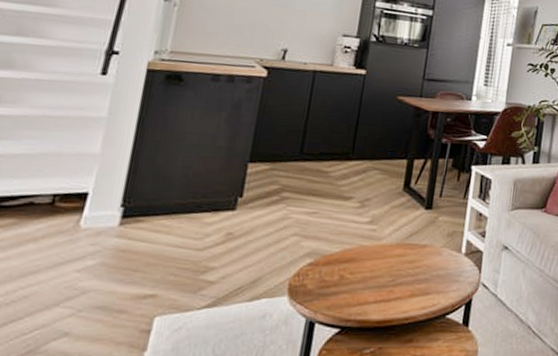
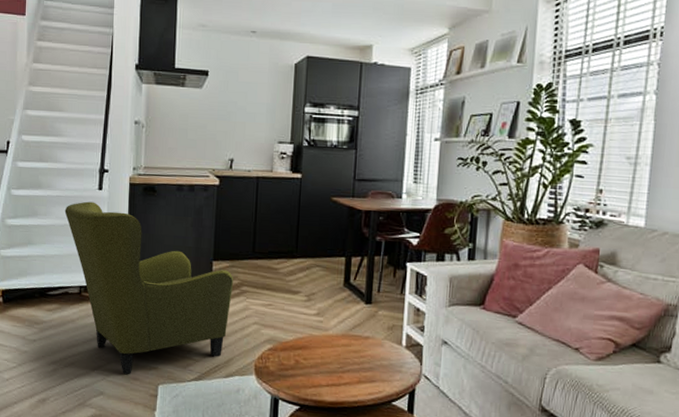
armchair: none [45,88,274,307] -> present [64,201,234,375]

